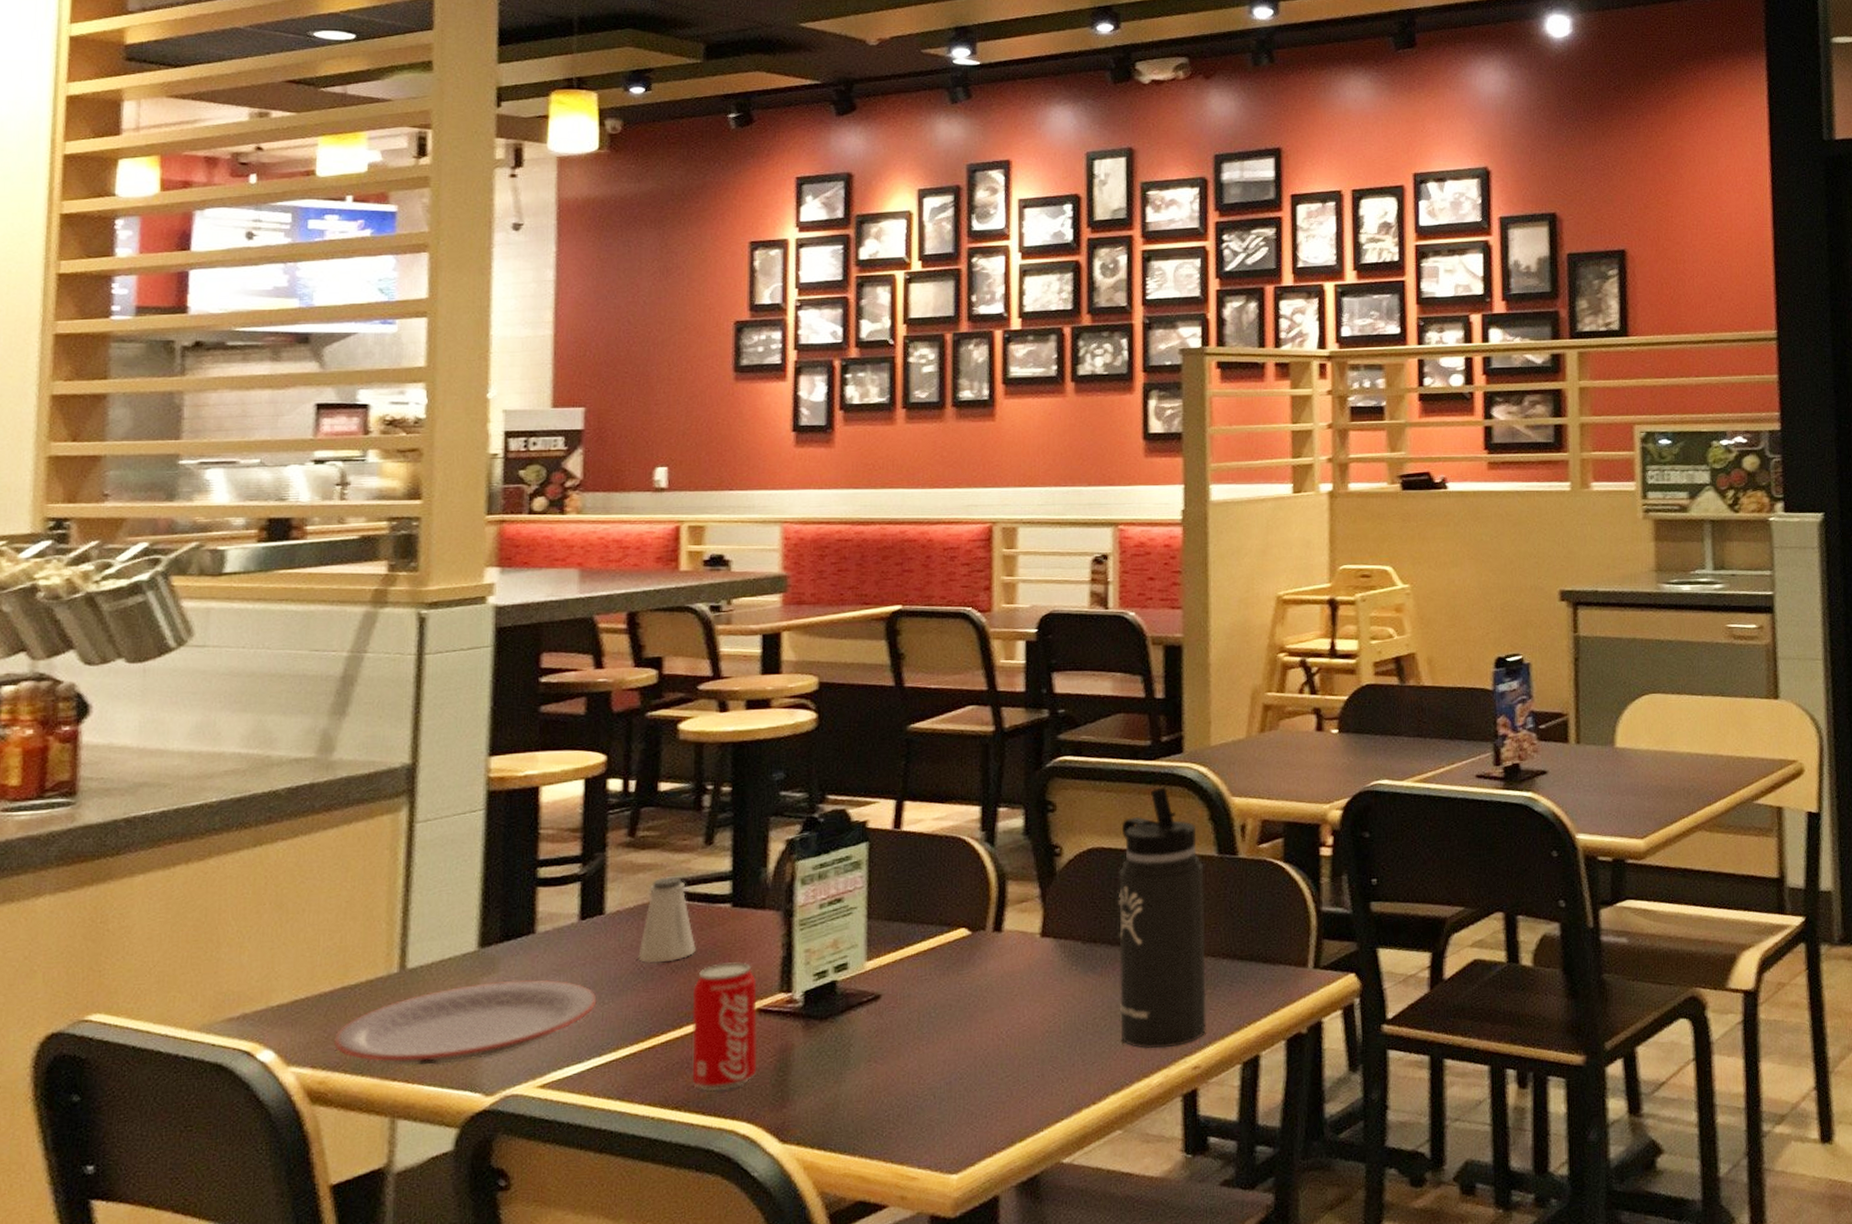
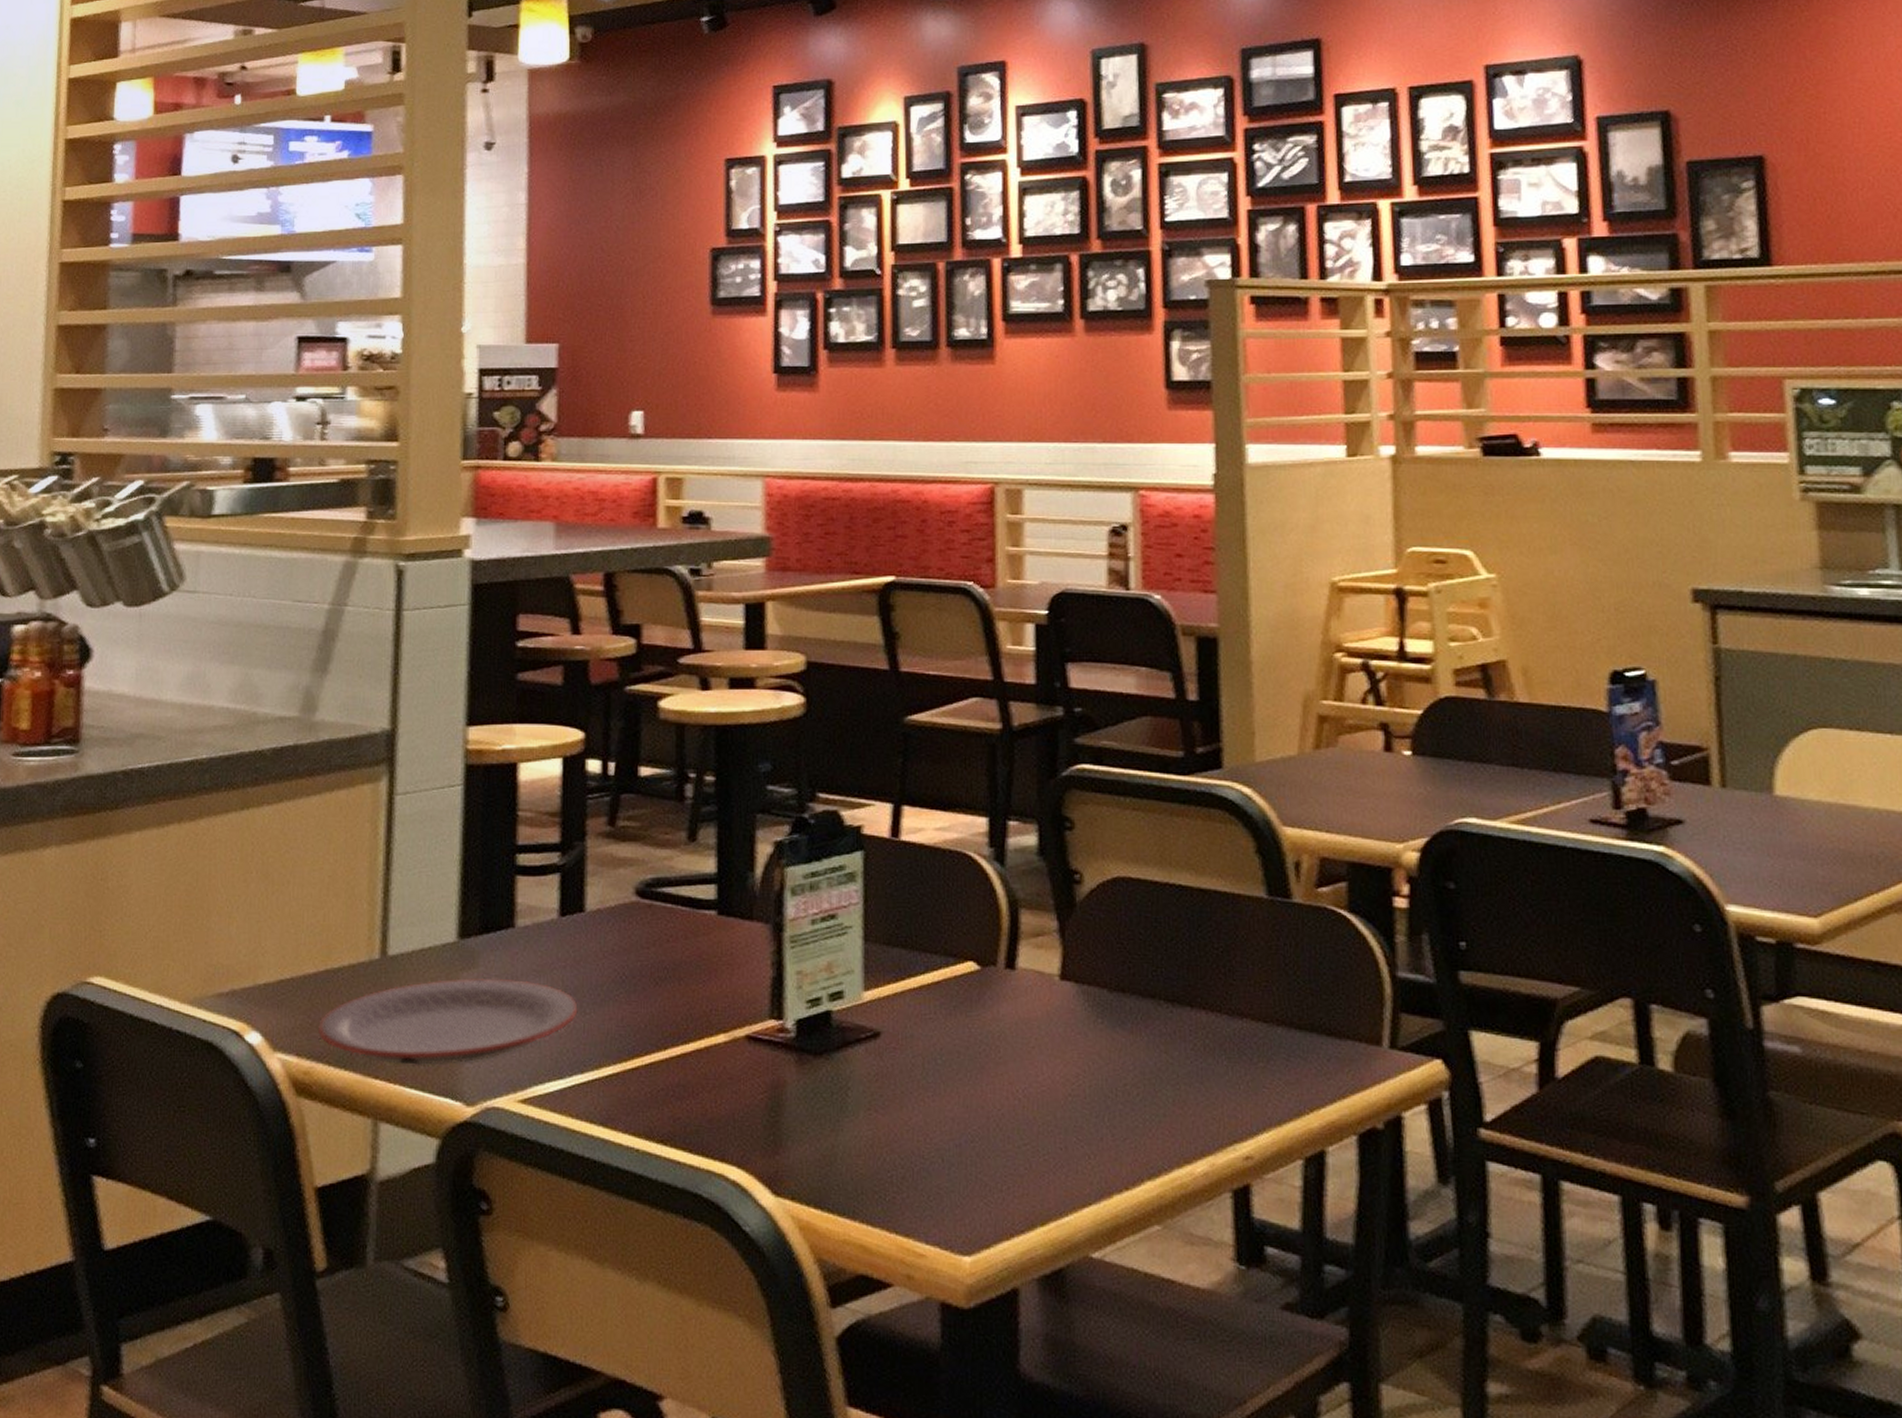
saltshaker: present [638,876,696,964] -> none [620,874,680,972]
beverage can: present [692,962,758,1092] -> none [677,979,747,1127]
thermos bottle: present [1118,787,1206,1049] -> none [1149,809,1259,1130]

